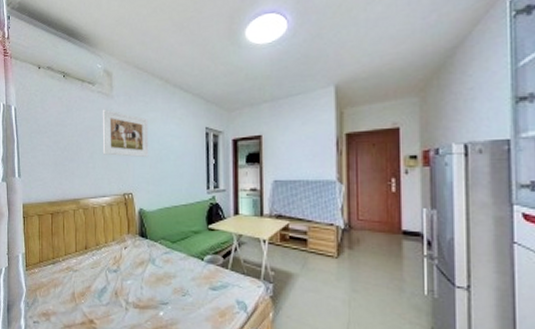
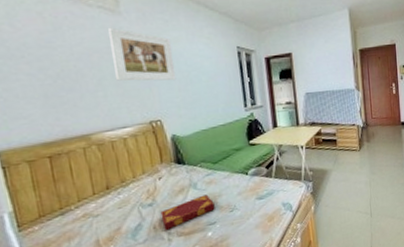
hardback book: none [122,272,169,300] -> present [160,194,215,231]

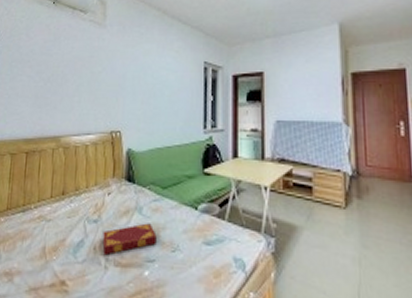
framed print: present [108,27,177,81] -> none [91,38,143,93]

